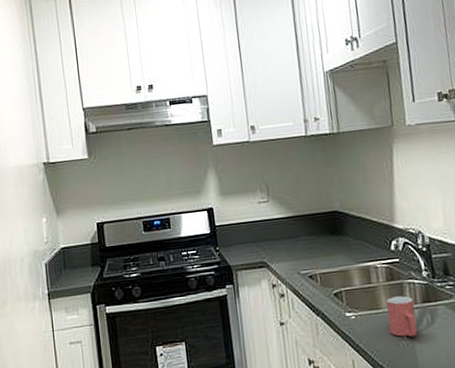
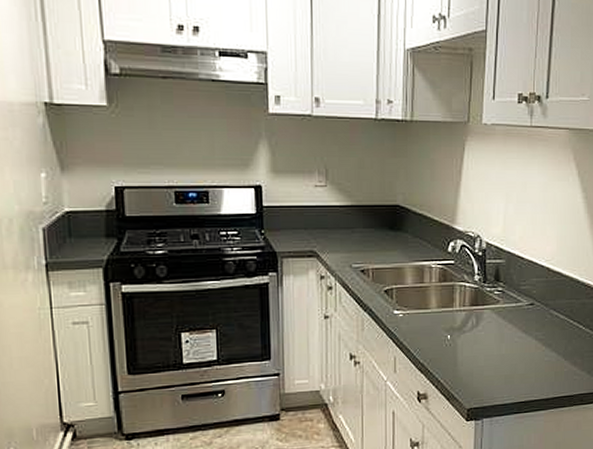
mug: present [387,296,418,337] -> none [435,298,462,338]

